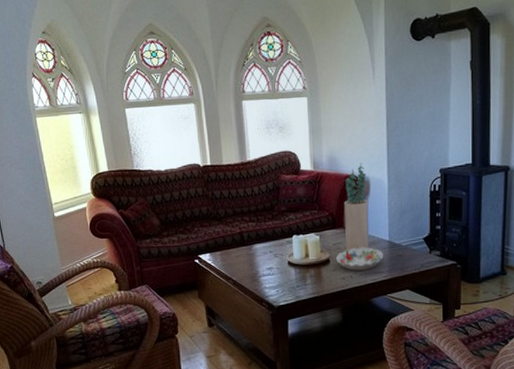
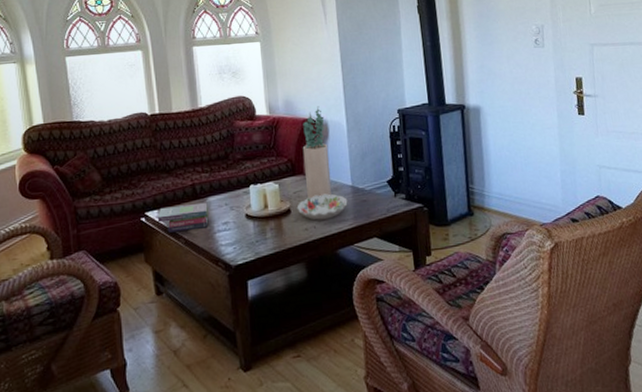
books: none [209,249,255,274] -> present [157,202,209,233]

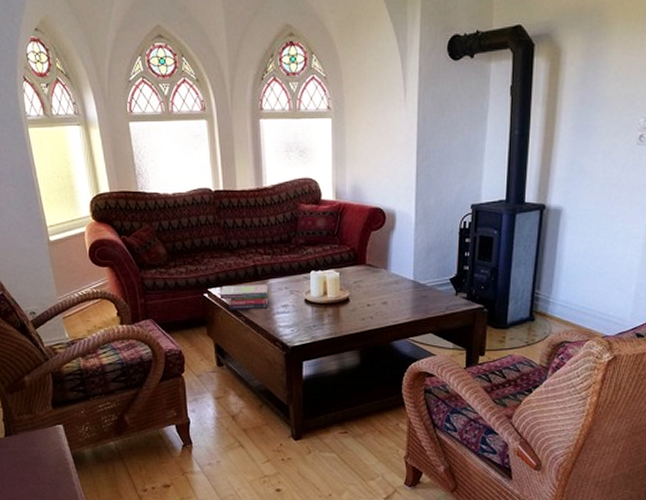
decorative bowl: present [297,194,348,220] -> none [355,286,407,311]
vase: present [302,106,332,199] -> none [366,194,393,290]

